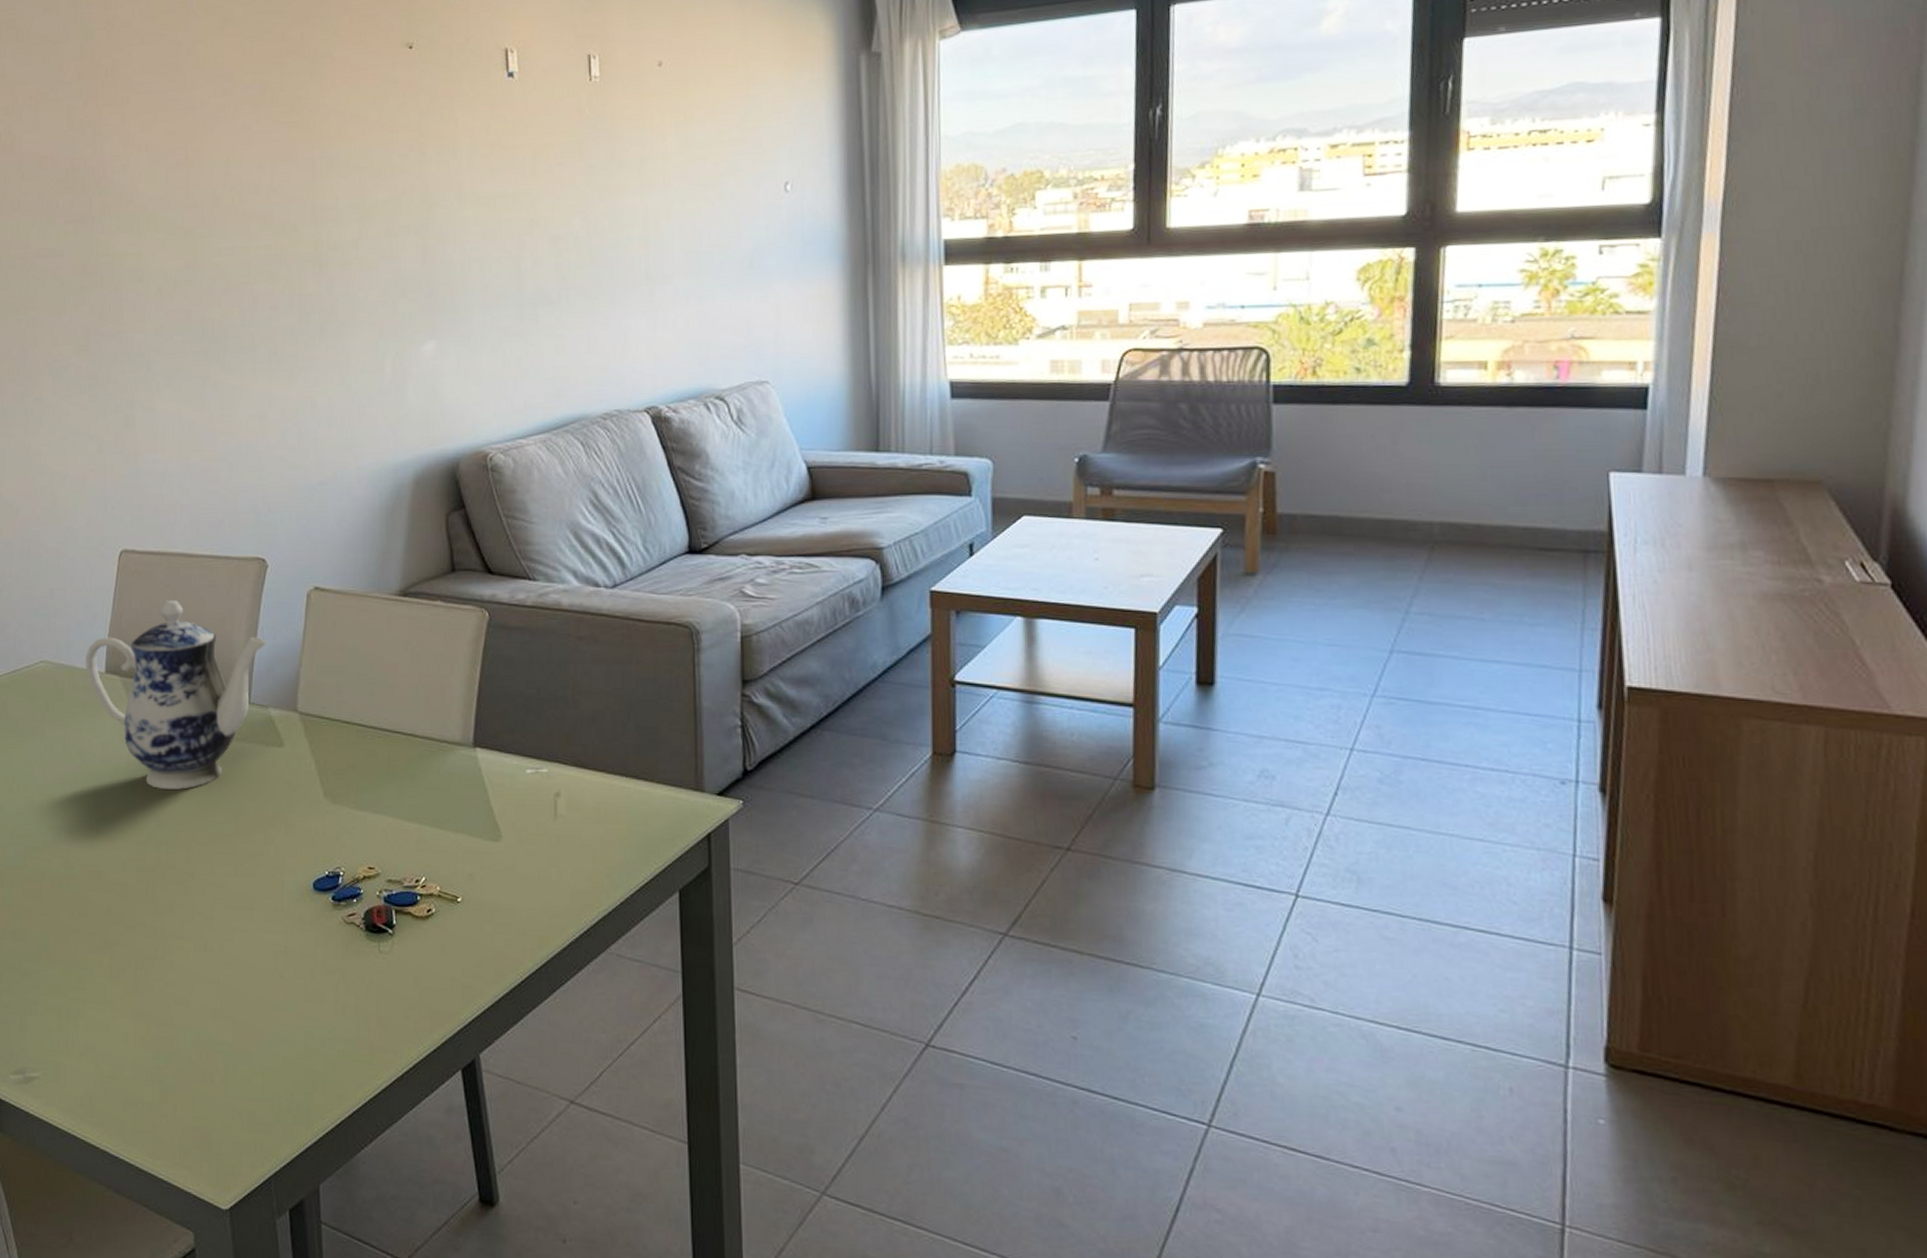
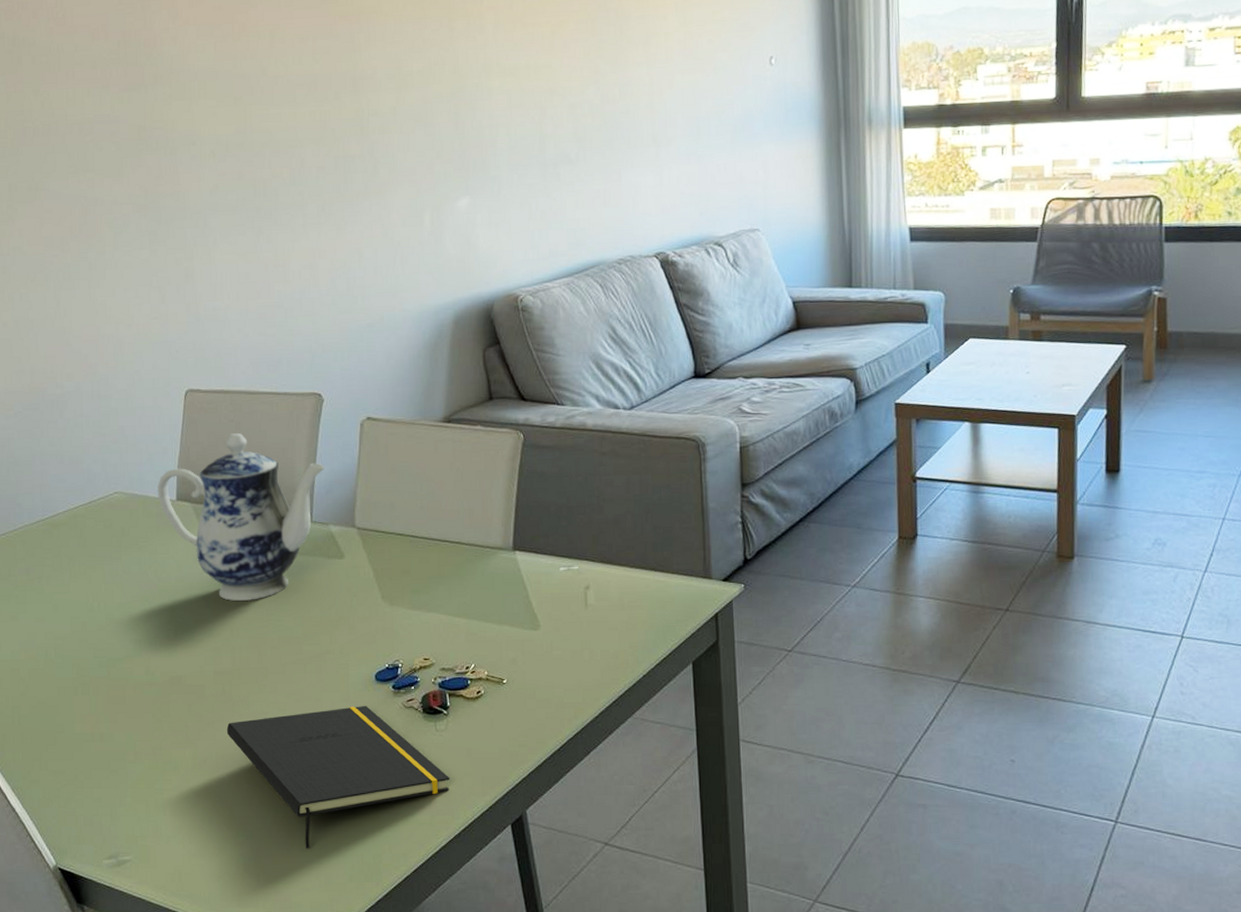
notepad: none [147,917,394,1080] -> present [226,705,450,849]

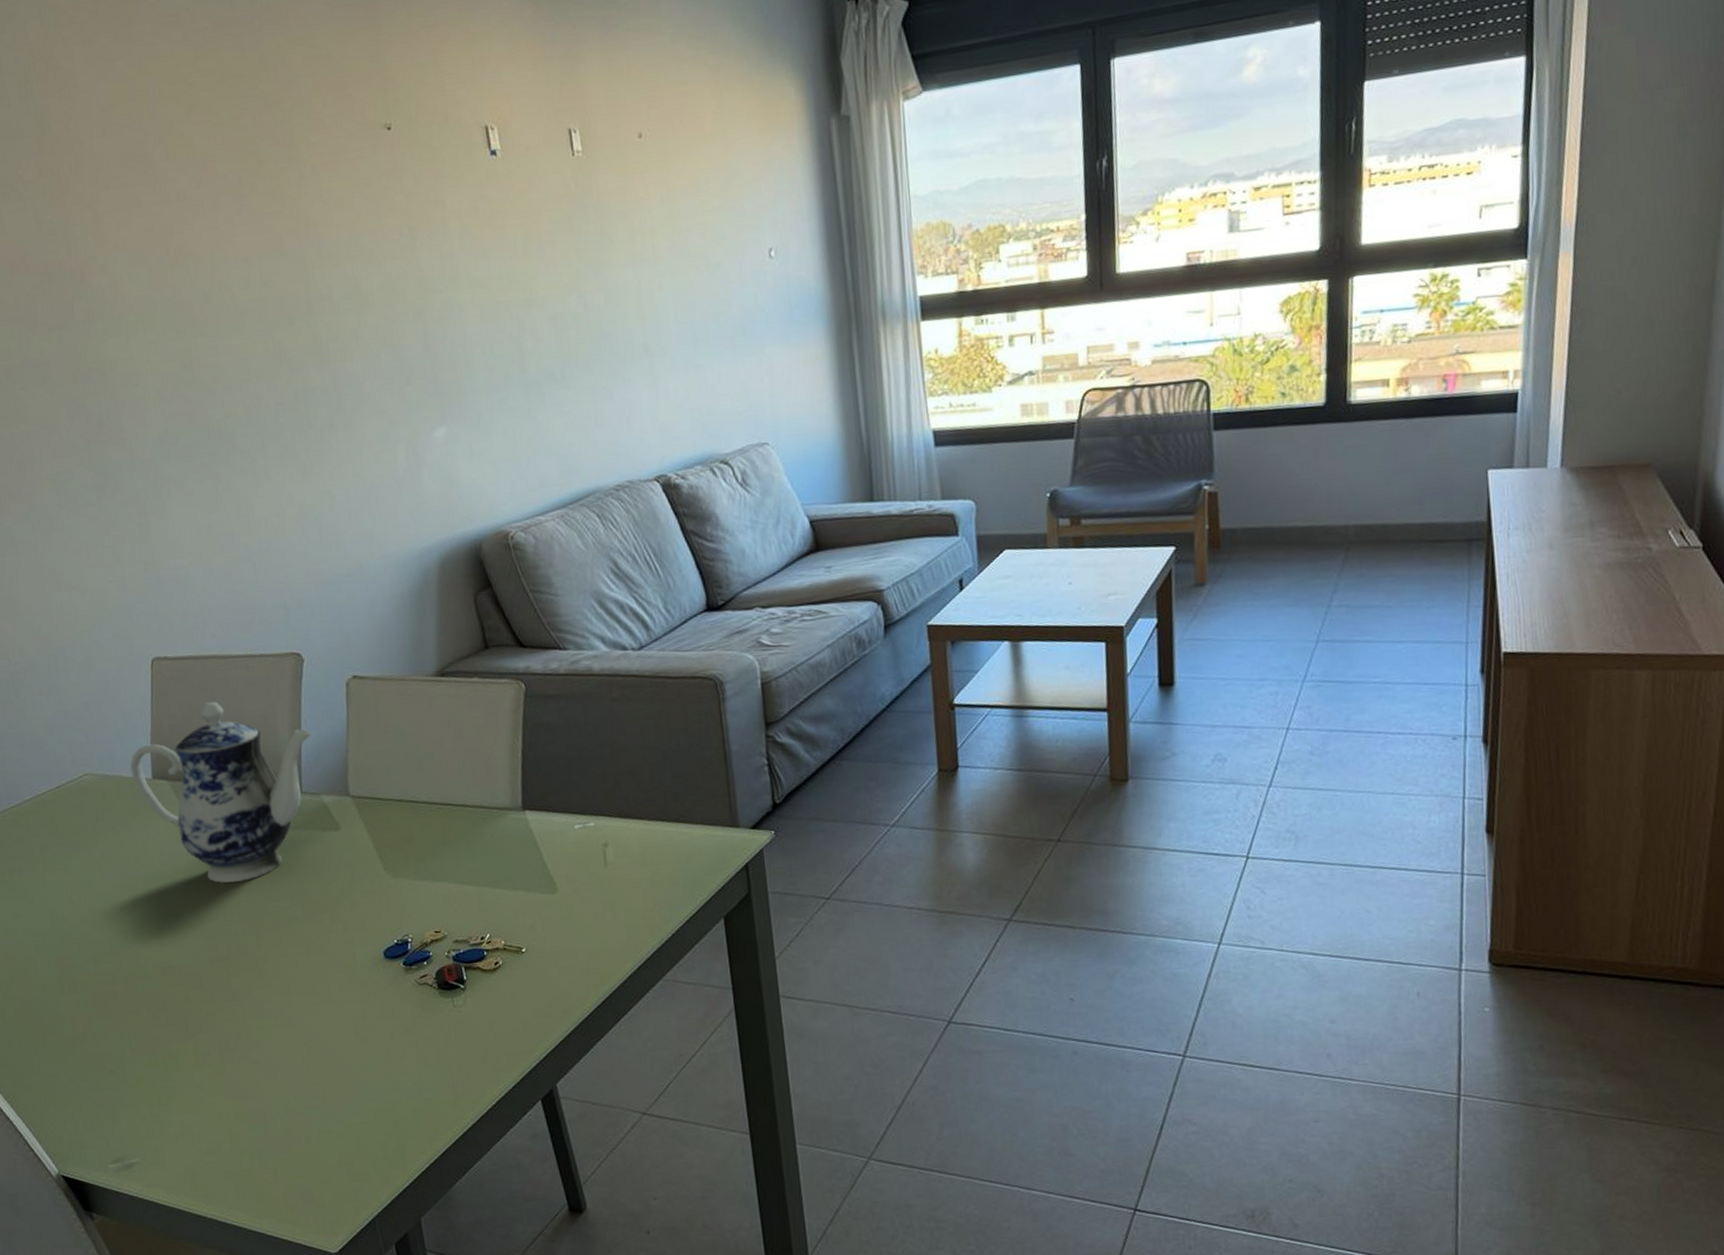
notepad: present [226,705,450,849] -> none [228,984,473,1139]

